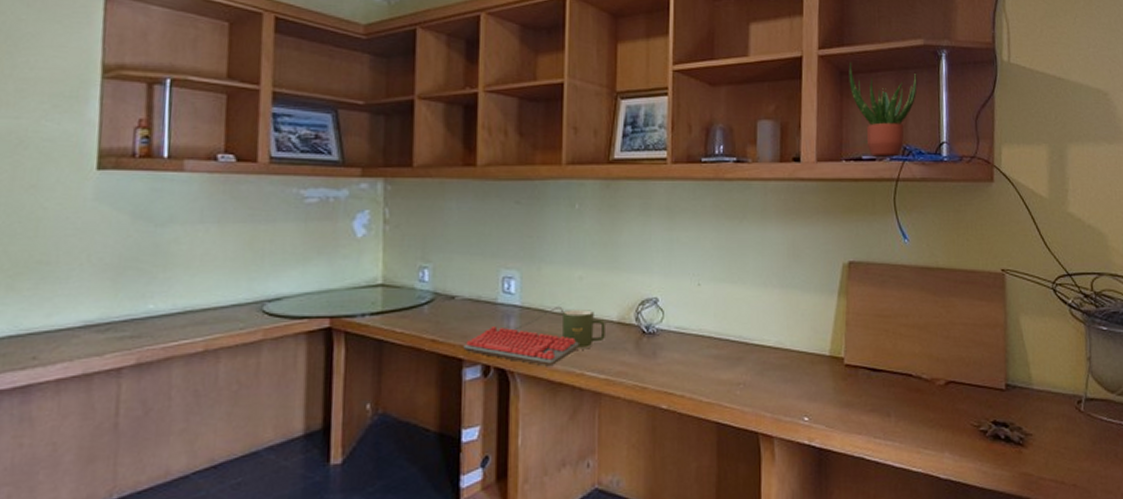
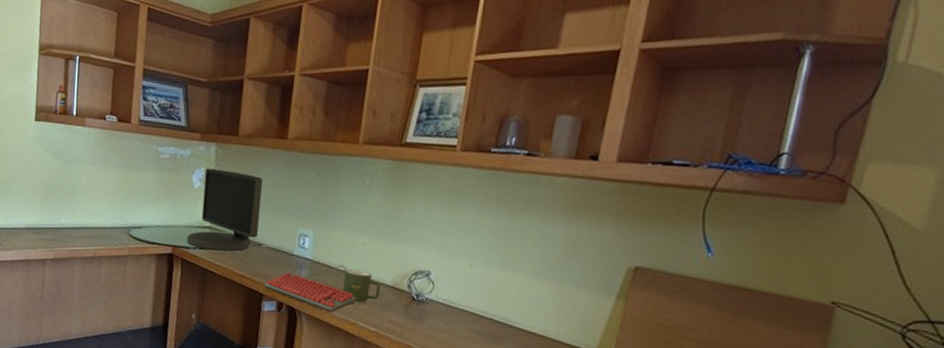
monitor: none [350,210,450,314] -> present [186,168,263,251]
potted plant: present [848,62,918,157] -> none [672,57,765,165]

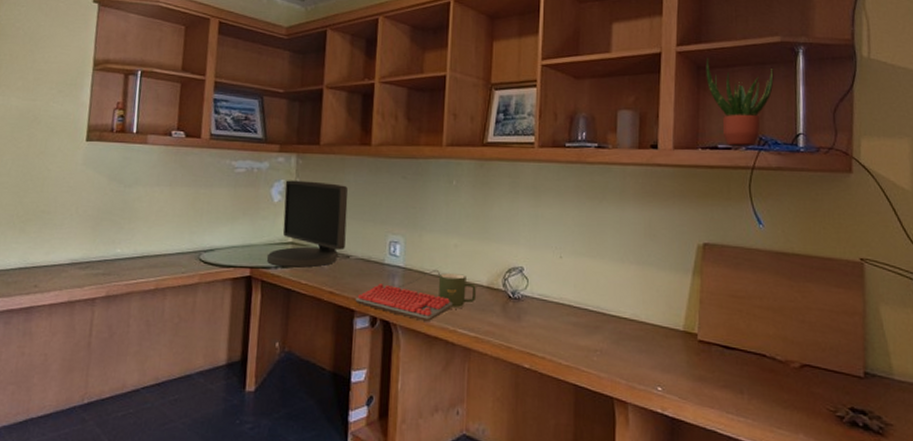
potted plant: none [672,57,765,165] -> present [705,57,774,147]

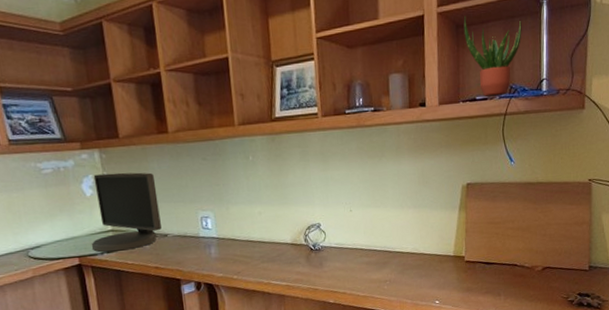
computer keyboard: present [355,269,453,322] -> none [179,235,264,280]
mug: present [438,273,476,309] -> none [248,236,283,266]

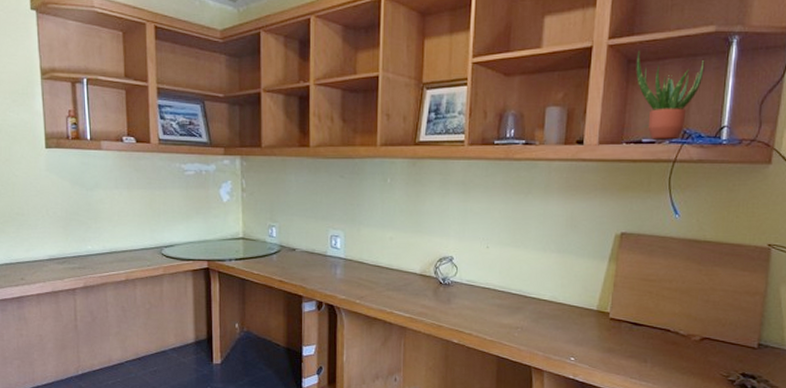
monitor: present [91,172,162,253] -> none [221,181,291,260]

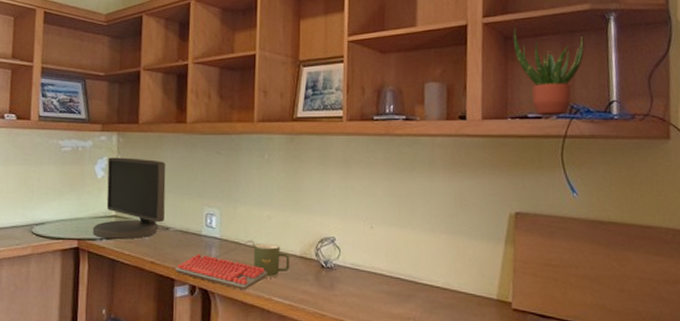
monitor: none [221,181,291,260] -> present [92,157,166,239]
computer keyboard: none [303,259,389,306] -> present [175,239,267,291]
mug: none [376,263,410,294] -> present [253,244,289,278]

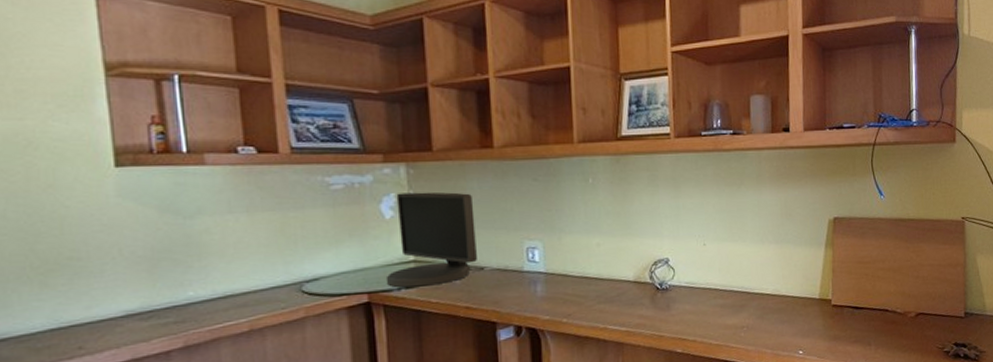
computer keyboard: present [175,239,267,291] -> none [496,270,601,324]
mug: present [253,244,289,278] -> none [583,272,624,307]
potted plant: present [513,28,585,115] -> none [830,39,891,125]

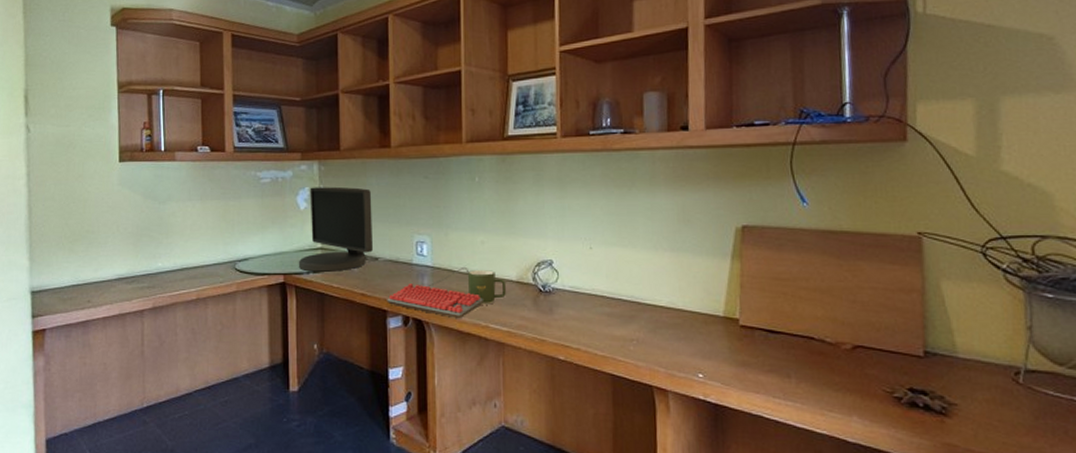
computer keyboard: none [496,270,601,324] -> present [387,266,483,319]
mug: none [583,272,624,307] -> present [467,270,506,305]

